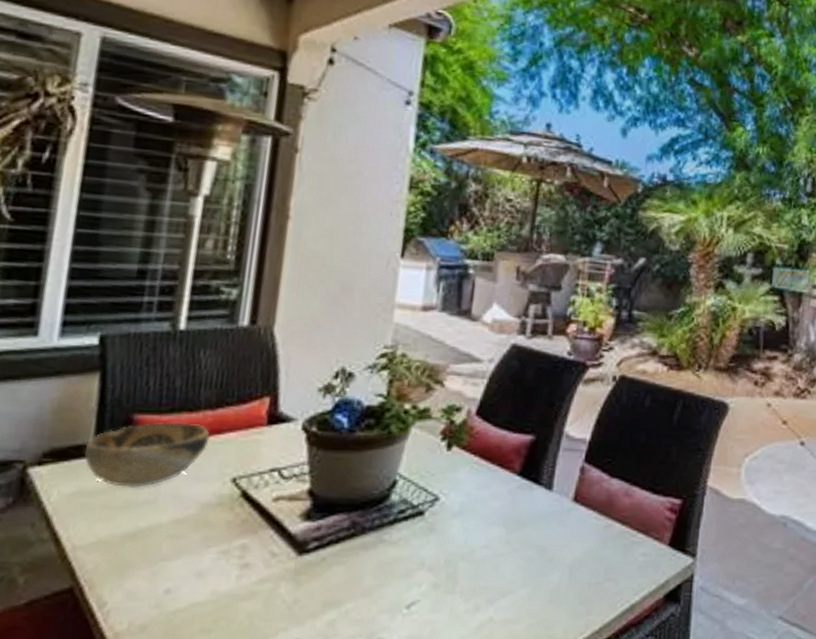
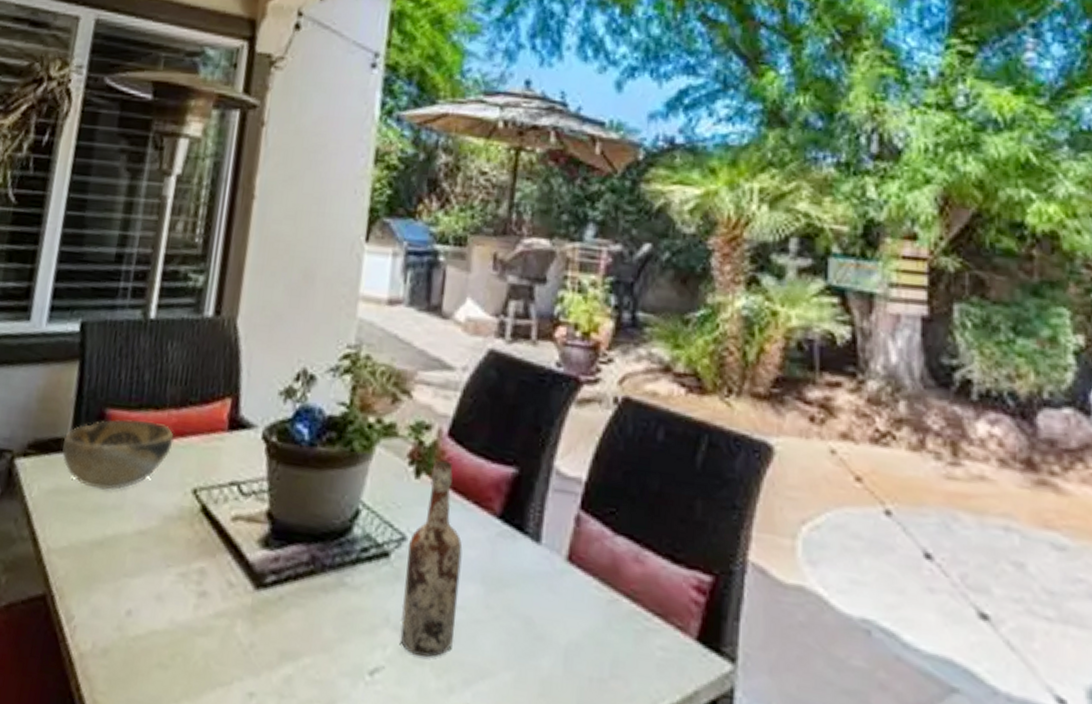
wine bottle: none [433,434,488,588] -> present [400,460,463,657]

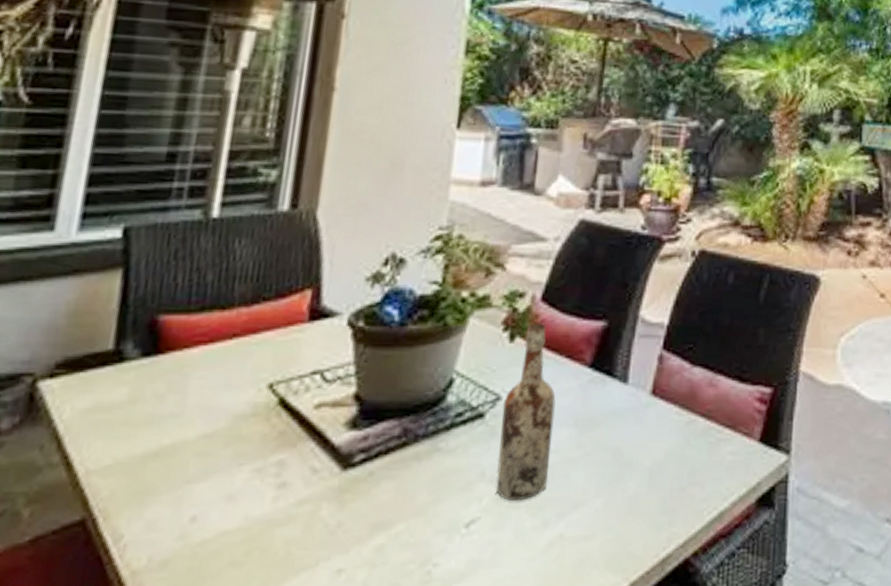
decorative bowl: present [62,419,174,491] -> none [102,322,245,399]

